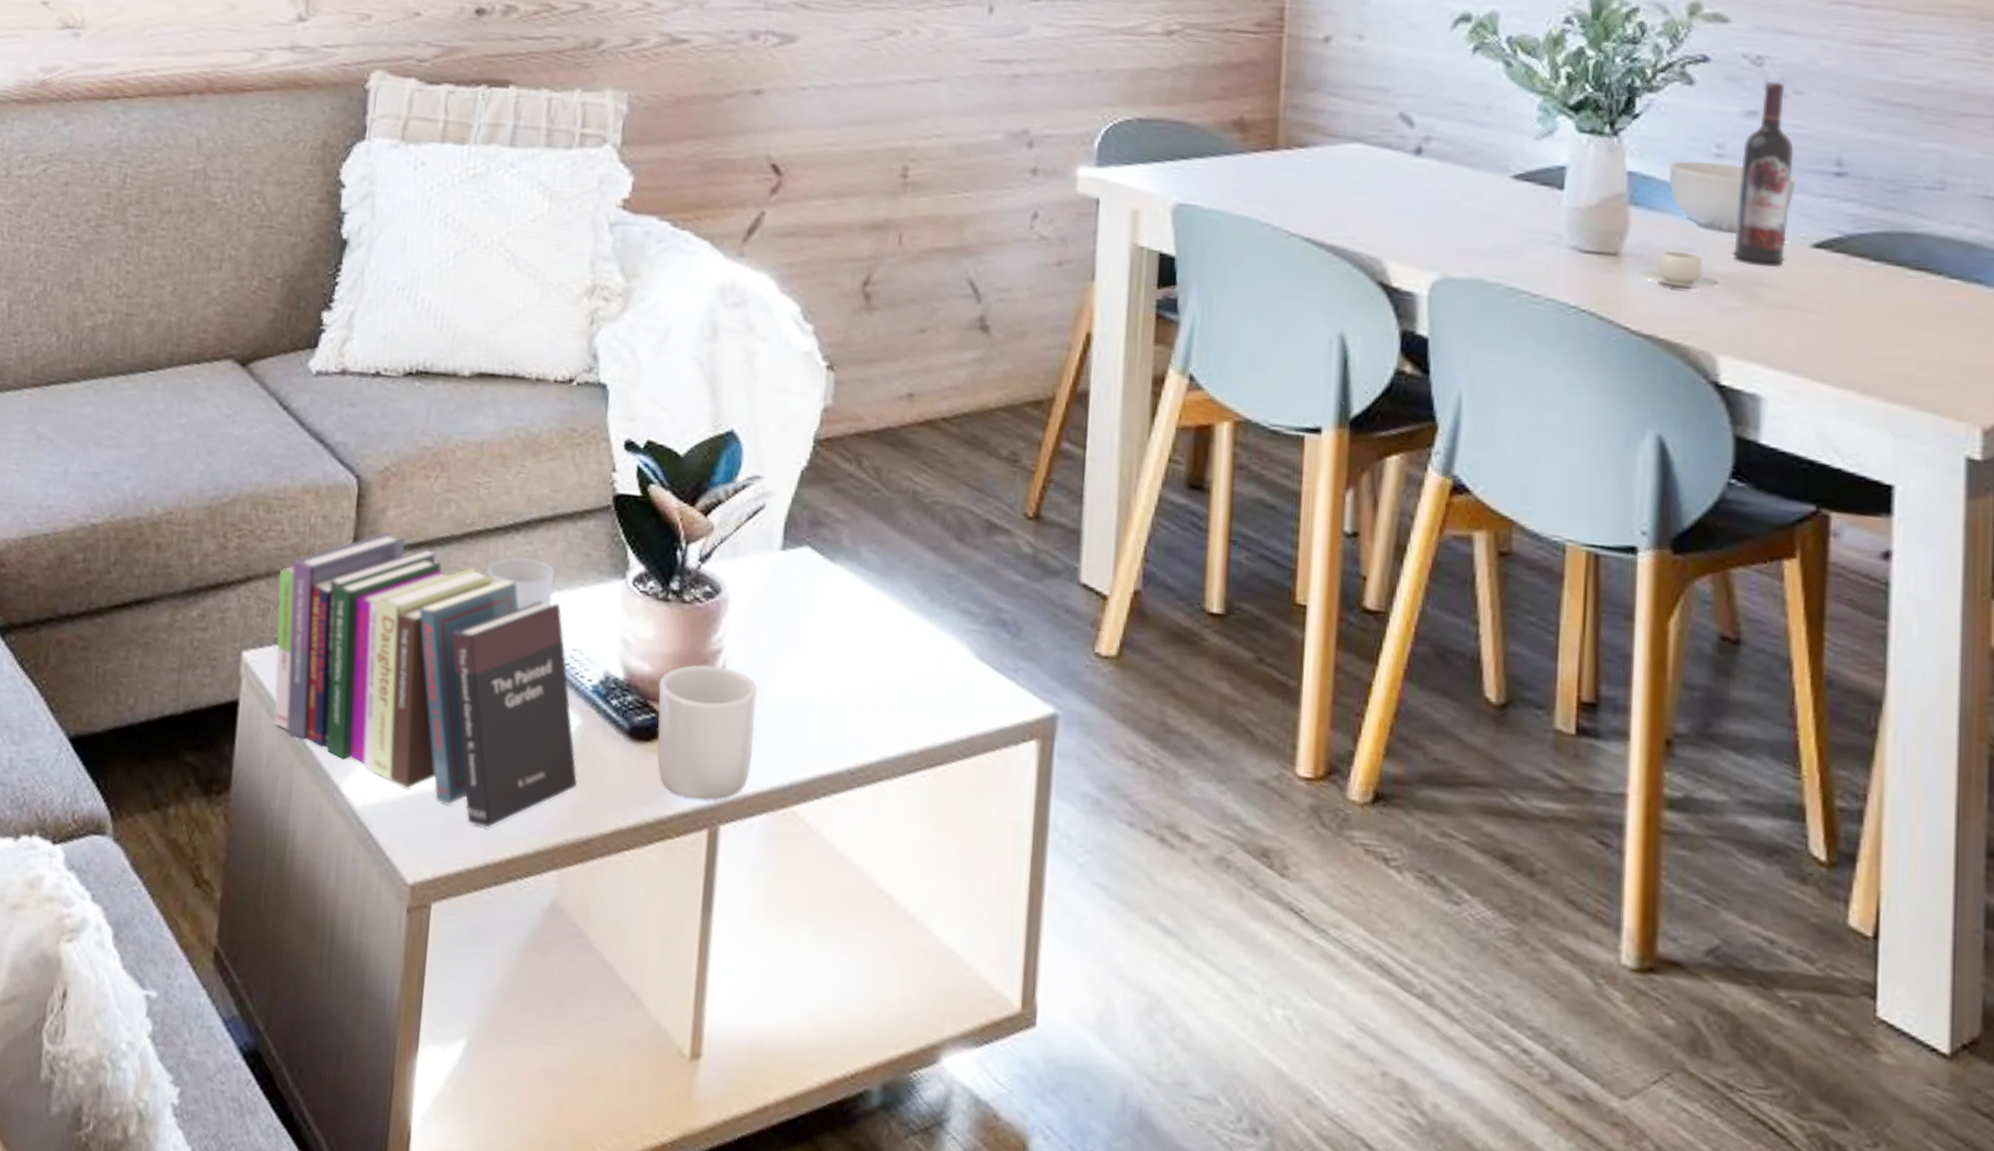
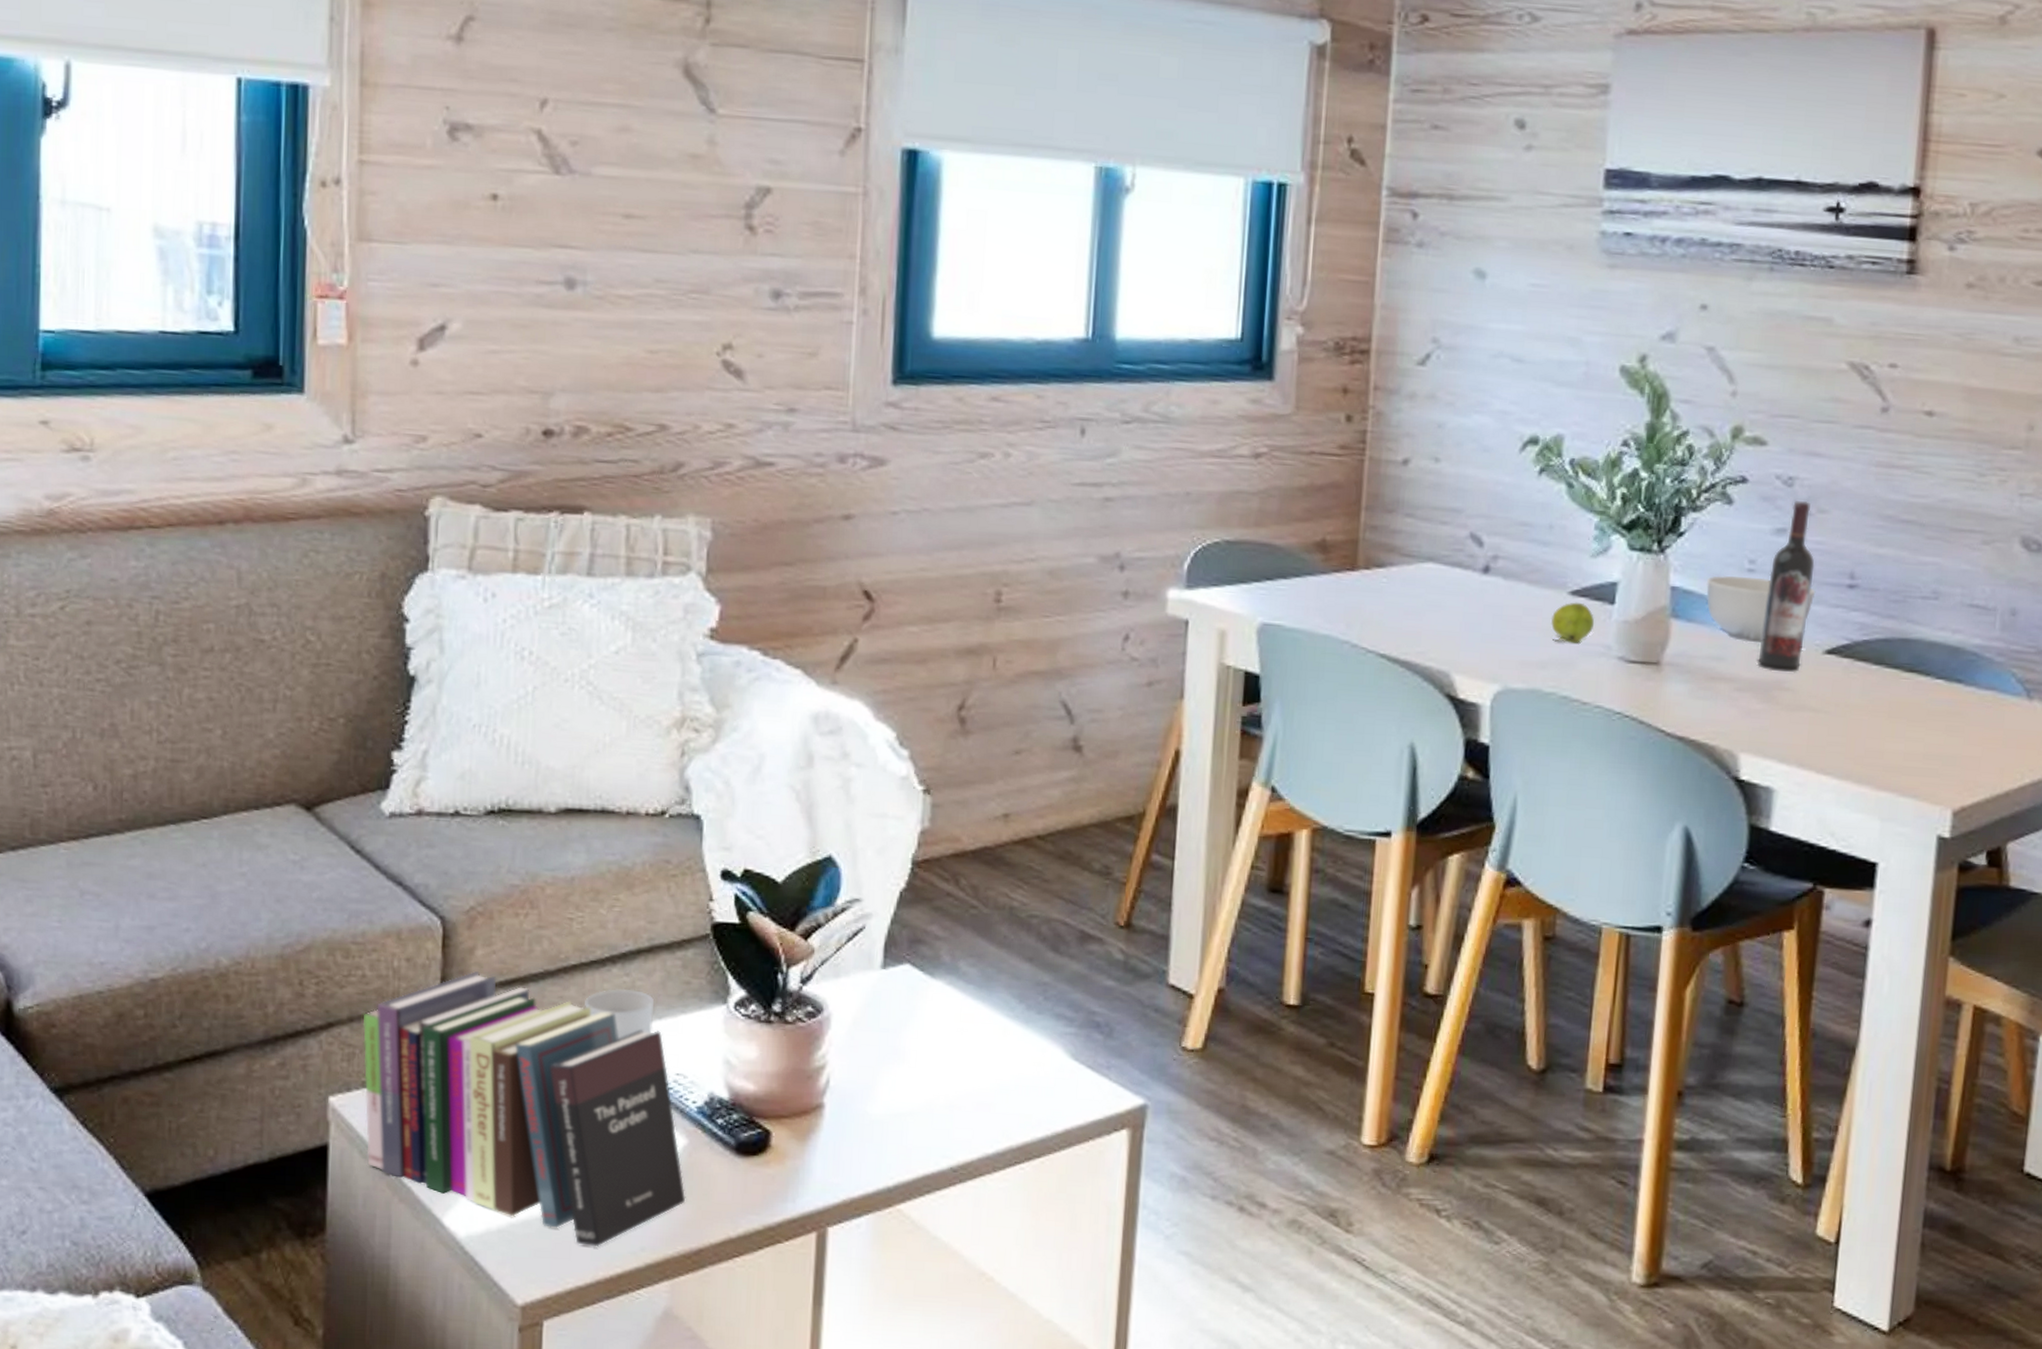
mug: present [656,664,758,800] -> none [763,1080,862,1206]
fruit: none [1492,186,1542,231] -> present [1550,602,1595,643]
teacup: present [1640,251,1719,290] -> none [1677,659,1744,695]

